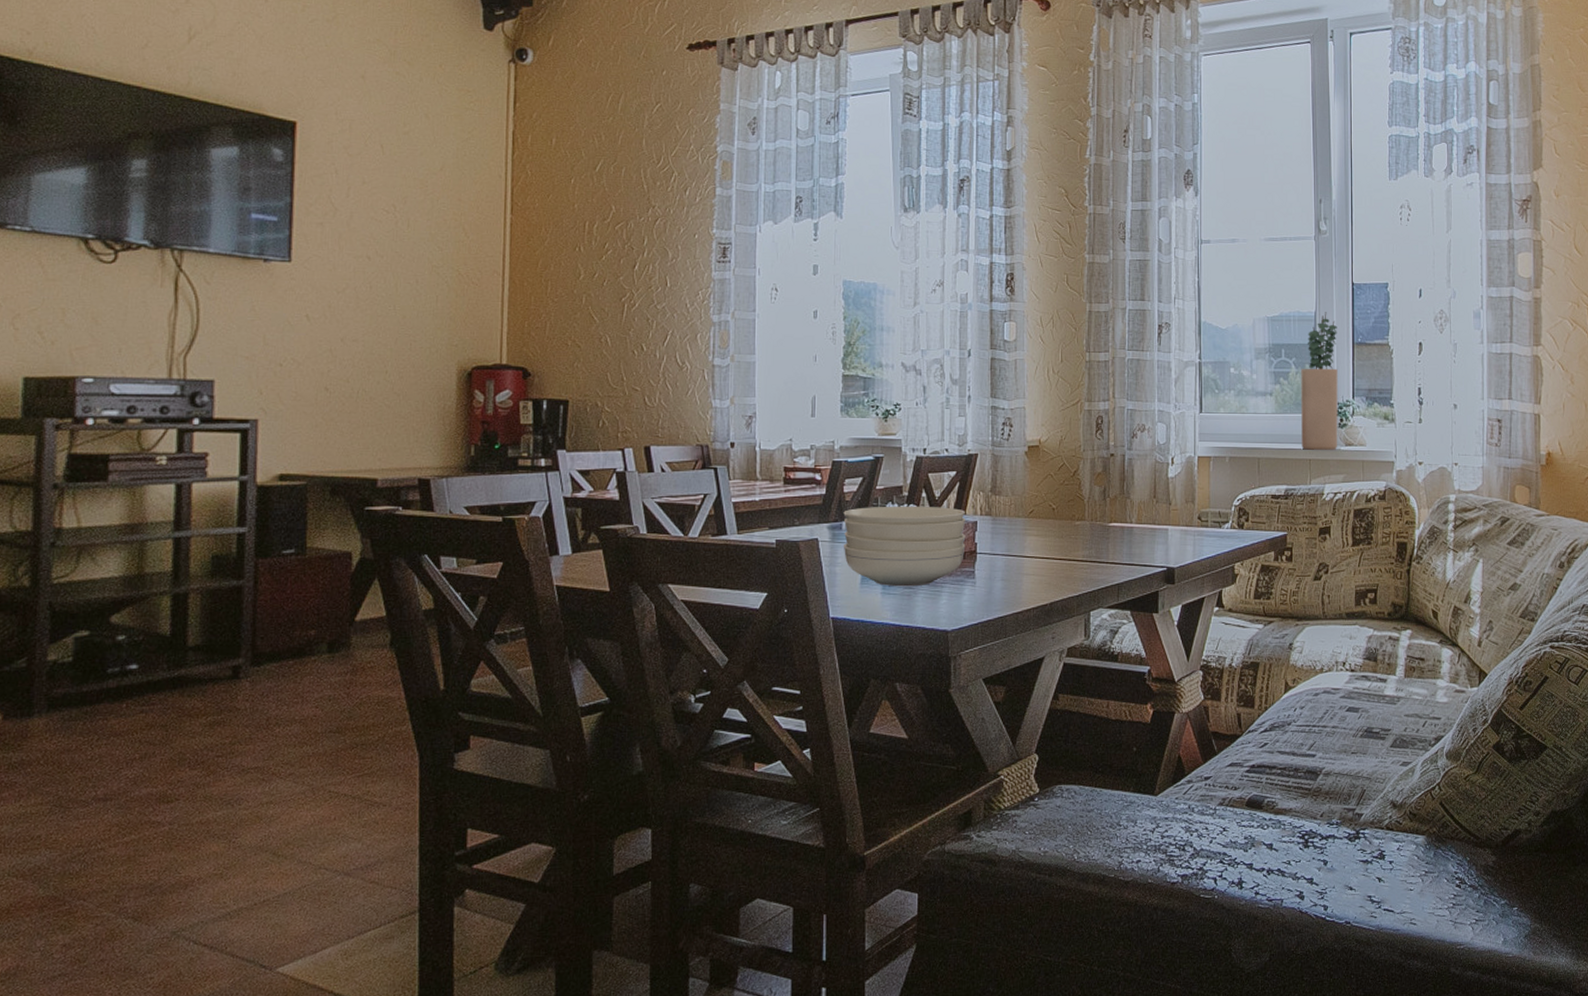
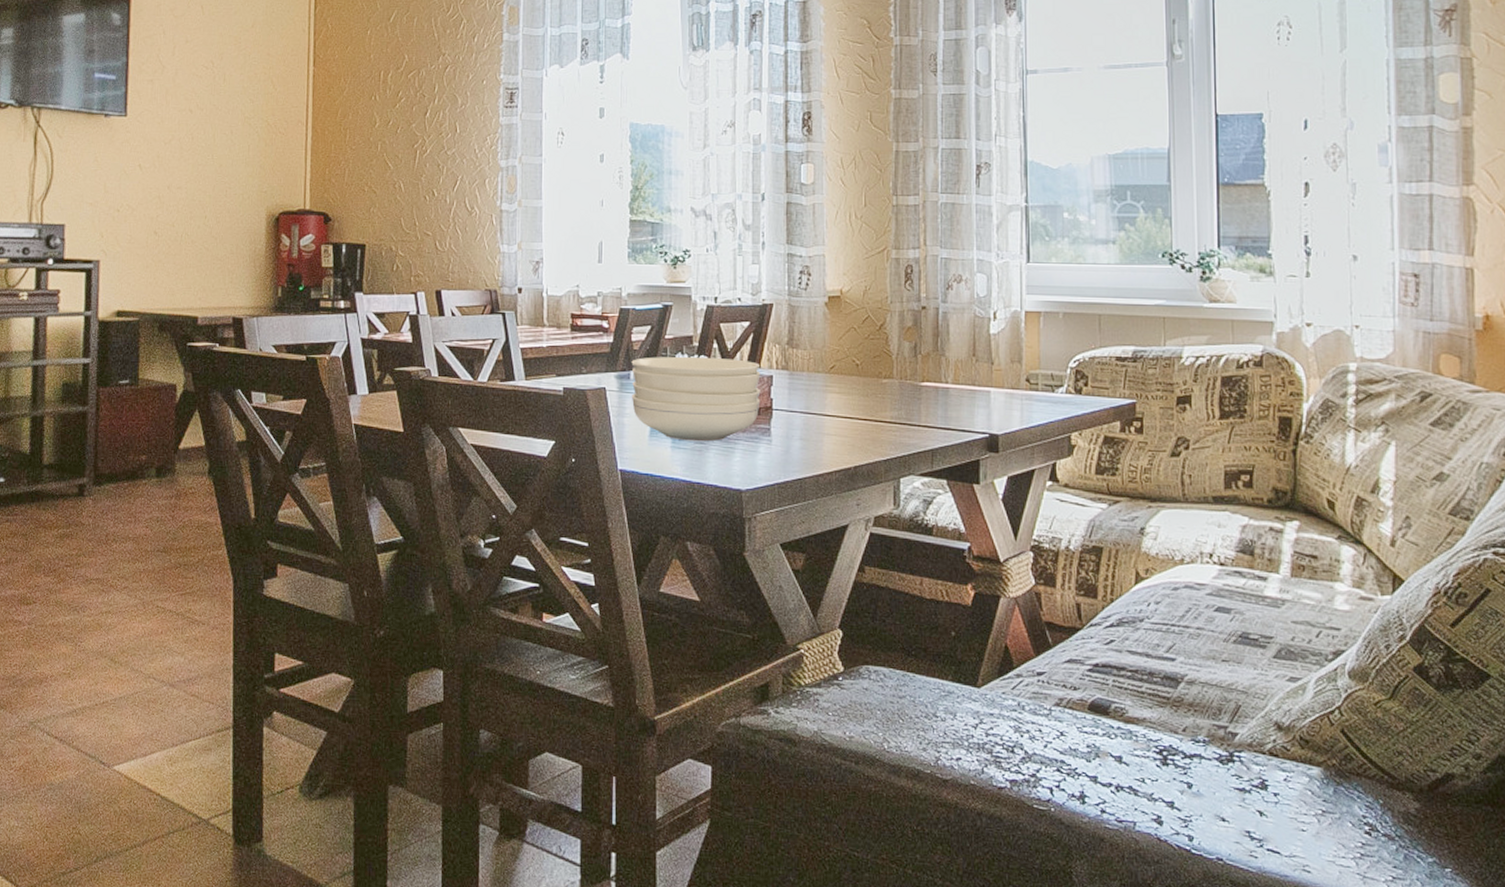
vase: present [1301,312,1338,450] -> none [1151,148,1200,307]

